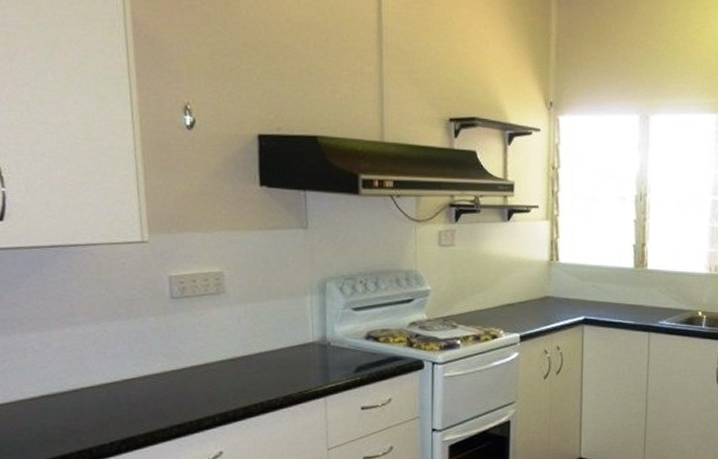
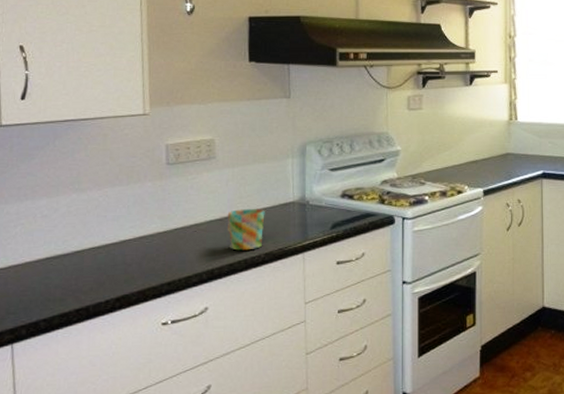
mug: none [240,349,282,393] -> present [227,209,265,251]

